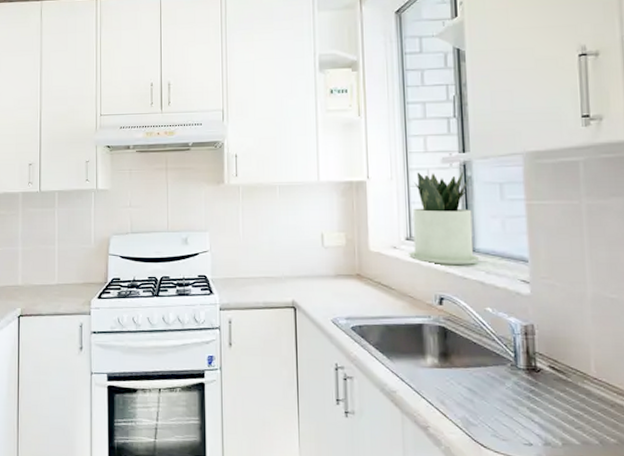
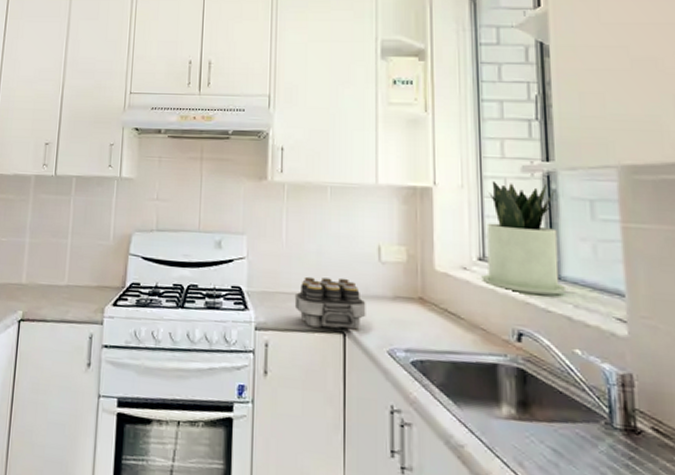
spice rack: none [252,262,313,305] -> present [294,276,366,330]

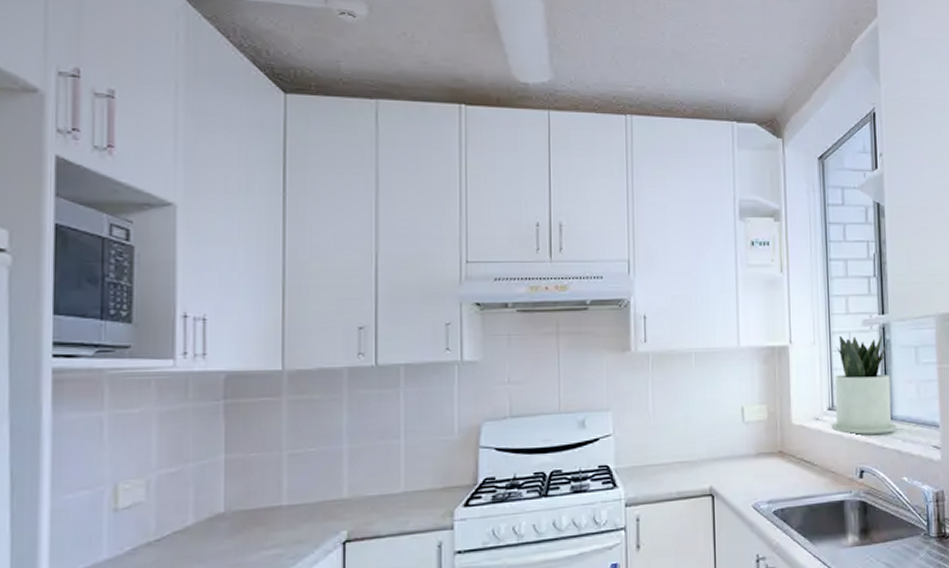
spice rack: present [294,276,366,330] -> none [664,442,732,495]

